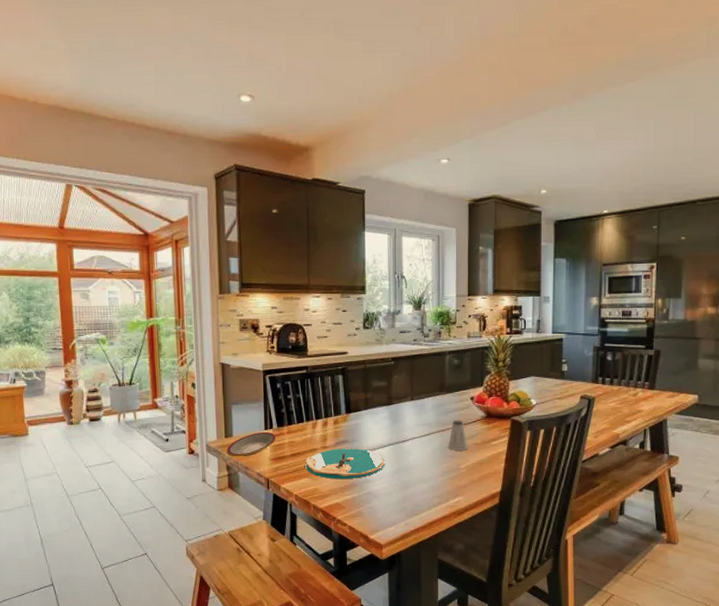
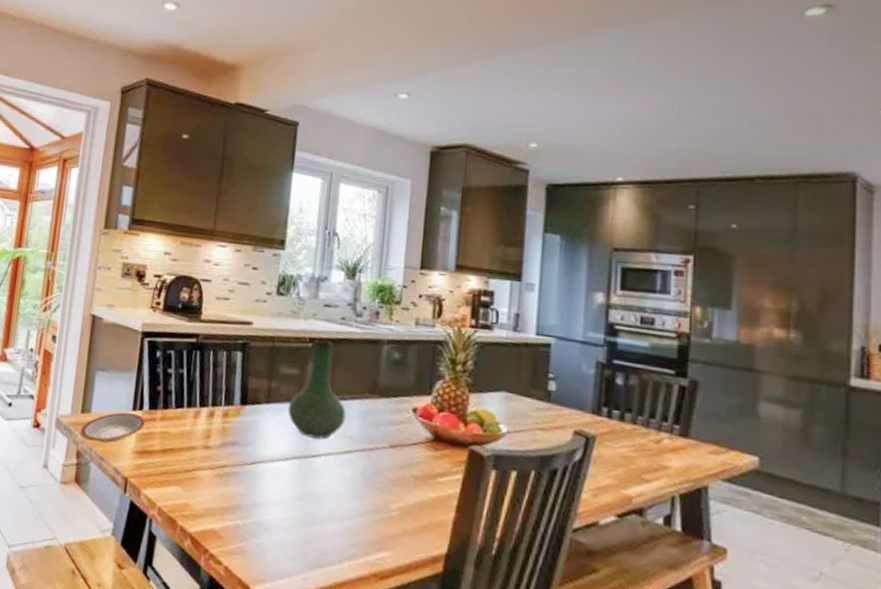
plate: present [305,448,386,480] -> none [177,451,286,499]
vase: none [381,358,424,429] -> present [287,339,346,440]
saltshaker: present [448,420,468,451] -> none [375,437,404,484]

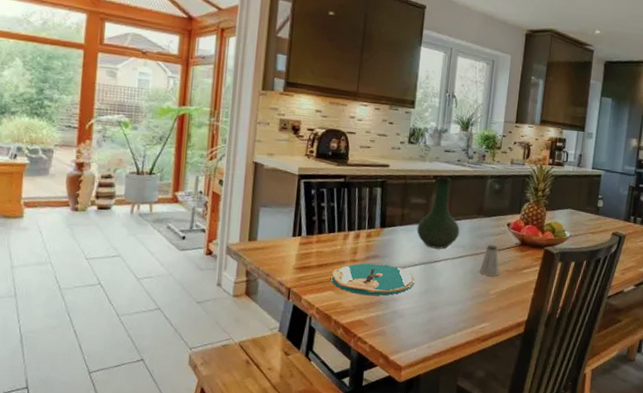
plate: present [80,412,146,443] -> none [248,238,304,263]
plate: none [177,451,286,499] -> present [331,263,415,296]
saltshaker: none [375,437,404,484] -> present [480,245,500,276]

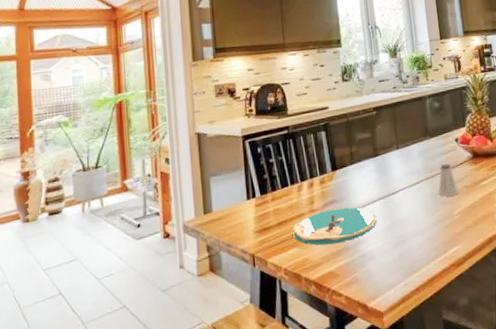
vase: present [416,177,460,249] -> none [367,106,411,181]

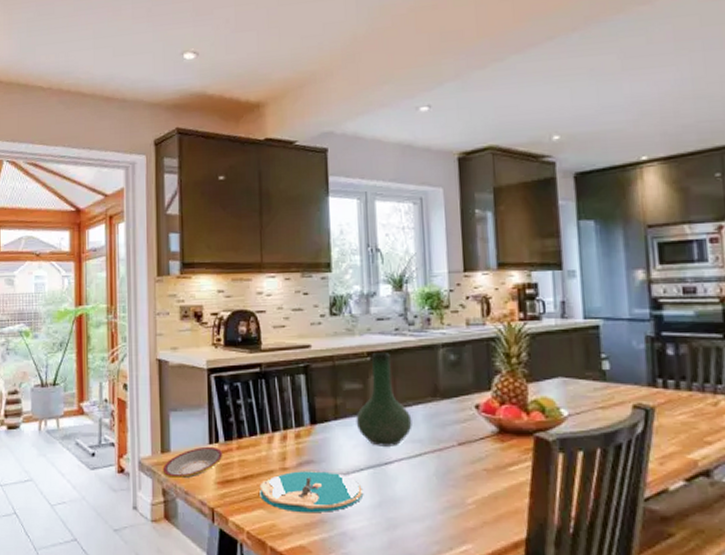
plate: none [206,201,260,235] -> present [162,446,223,479]
vase: none [367,106,411,181] -> present [356,353,412,446]
saltshaker: present [439,163,459,197] -> none [448,436,475,479]

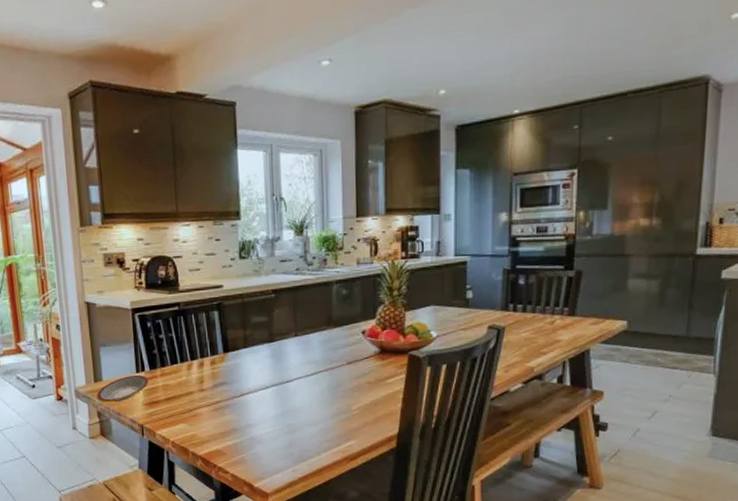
plate: present [259,471,364,513] -> none [181,390,269,424]
vase: present [356,353,412,446] -> none [262,290,310,368]

